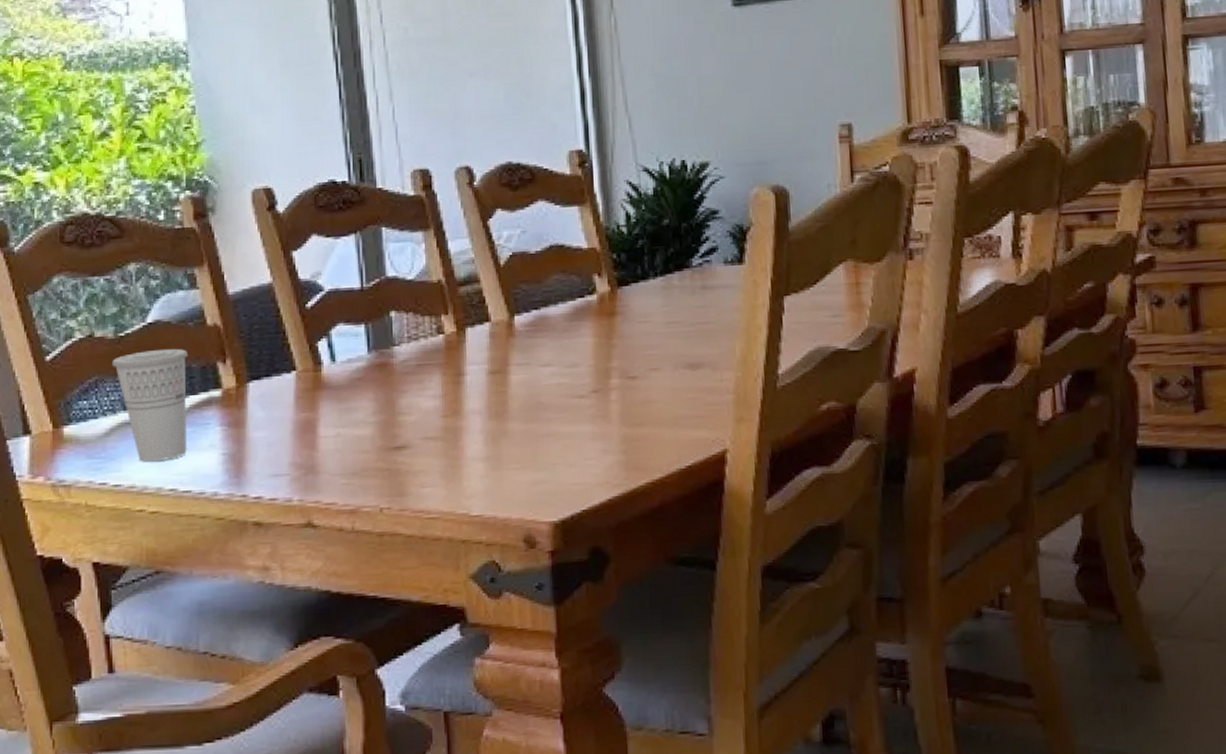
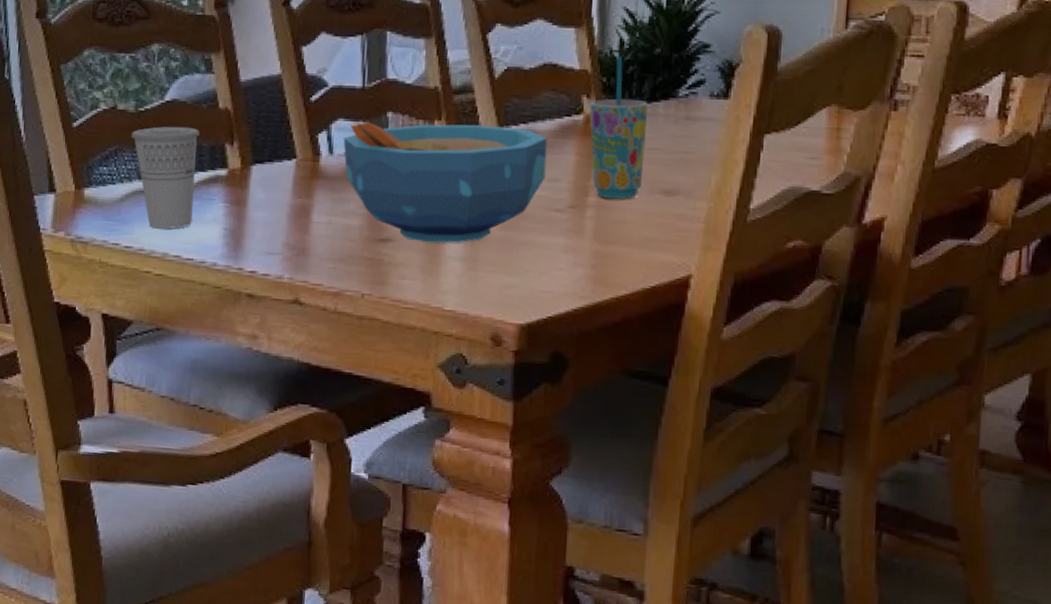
bowl: none [345,315,564,446] -> present [343,121,548,243]
cup: none [602,231,665,379] -> present [589,56,649,199]

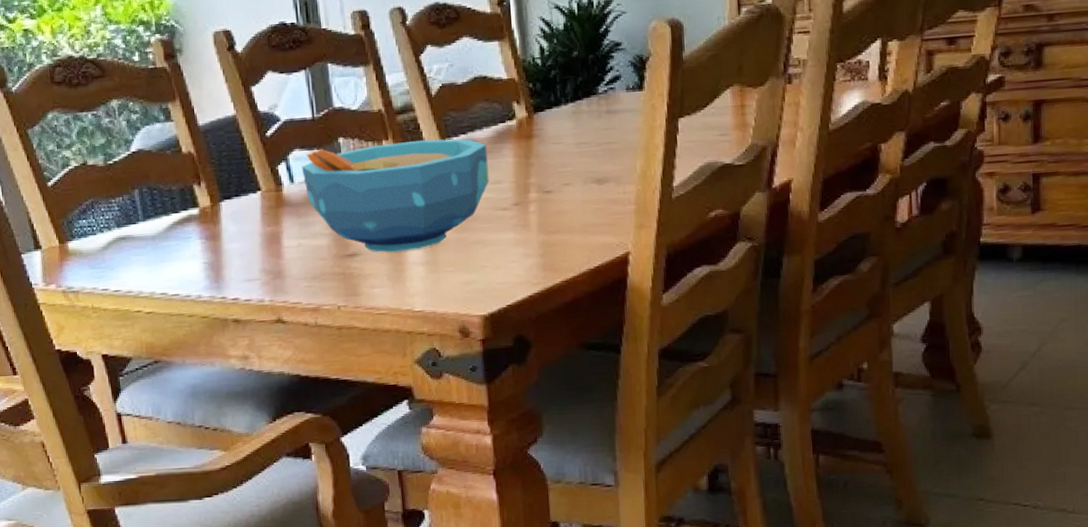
cup: present [132,126,199,229] -> none [104,173,173,271]
cup: present [589,56,649,199] -> none [521,63,576,193]

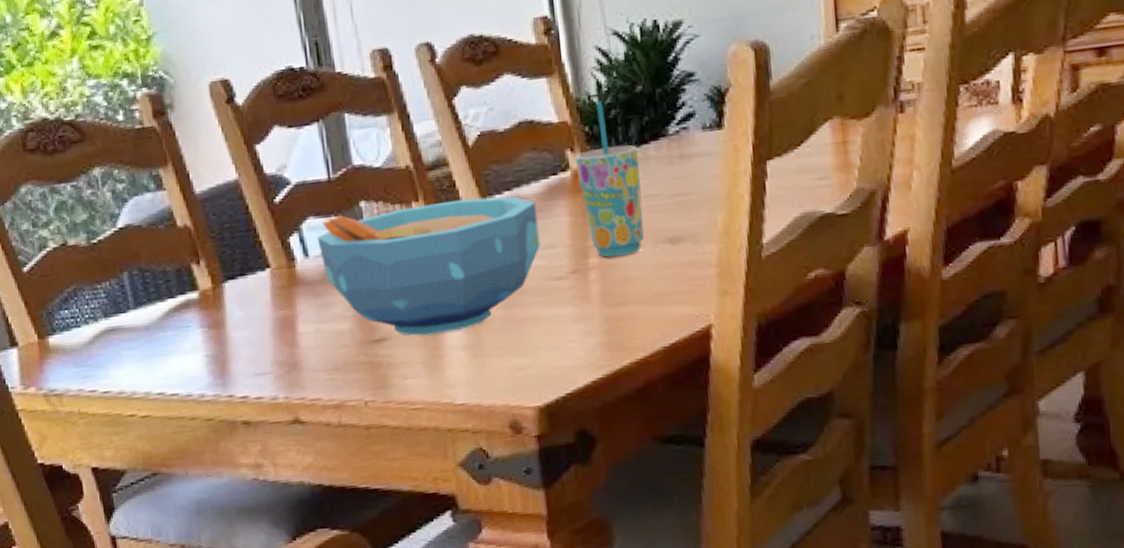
cup: none [521,63,576,193] -> present [575,101,644,258]

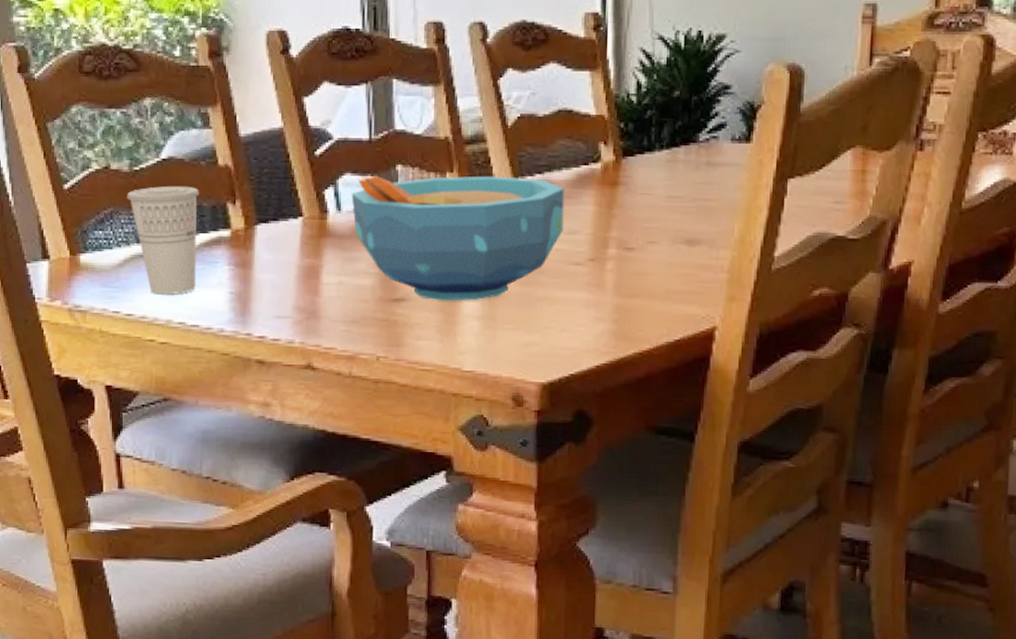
cup: none [88,252,170,368] -> present [127,185,199,295]
cup: present [575,101,644,258] -> none [607,100,668,250]

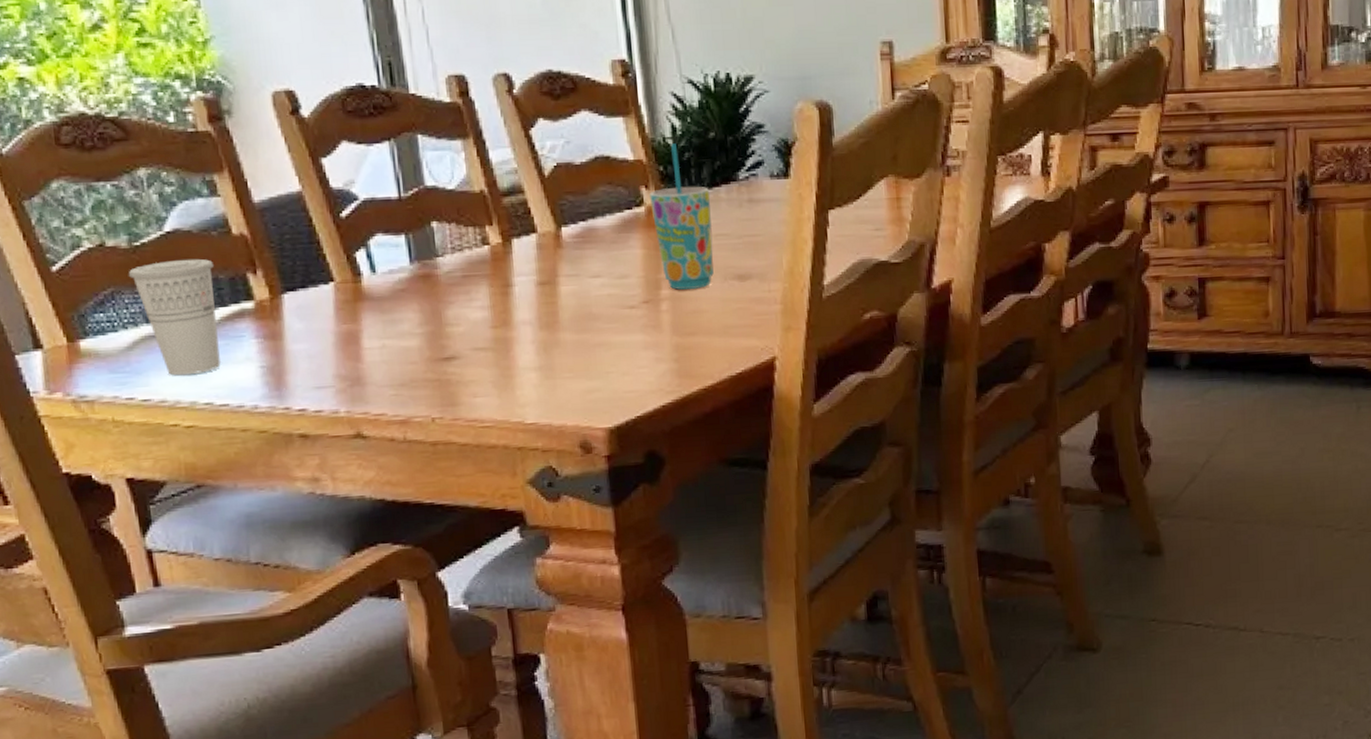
bowl: present [351,175,565,301] -> none [385,226,614,356]
cup: none [607,100,668,250] -> present [650,143,714,290]

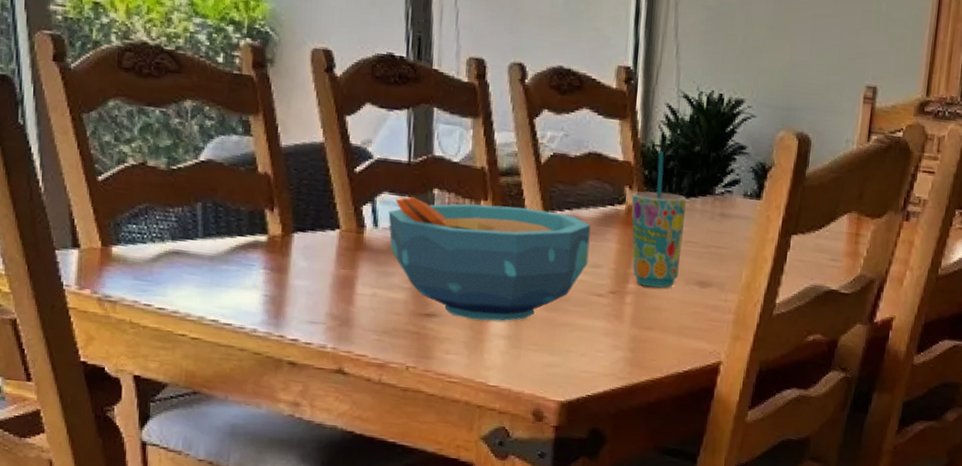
cup: present [129,258,221,376] -> none [163,187,237,293]
bowl: none [385,226,614,356] -> present [388,196,591,322]

